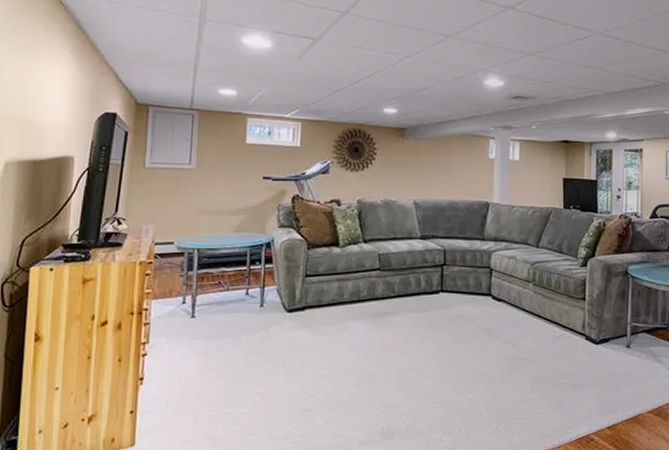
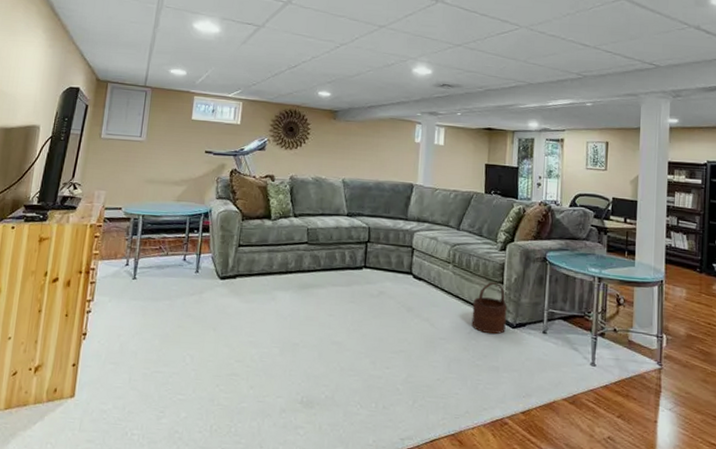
wooden bucket: none [554,299,590,352] -> present [471,282,507,335]

